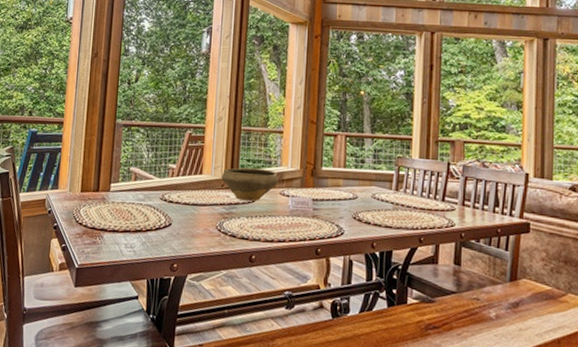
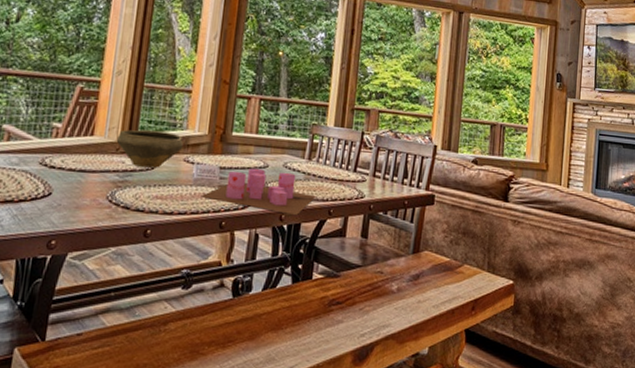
candle: none [297,199,406,244] -> present [201,168,316,216]

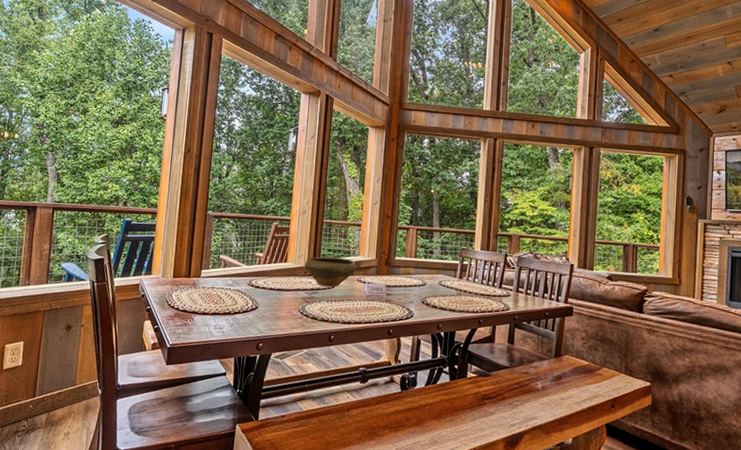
candle: present [201,168,316,216] -> none [372,285,467,325]

